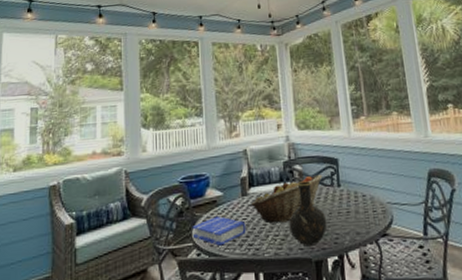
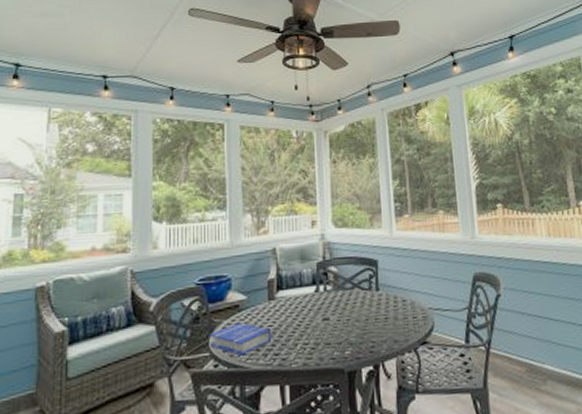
fruit basket: present [250,174,323,224] -> none [277,277,360,331]
vase: present [289,181,327,247] -> none [321,284,363,356]

